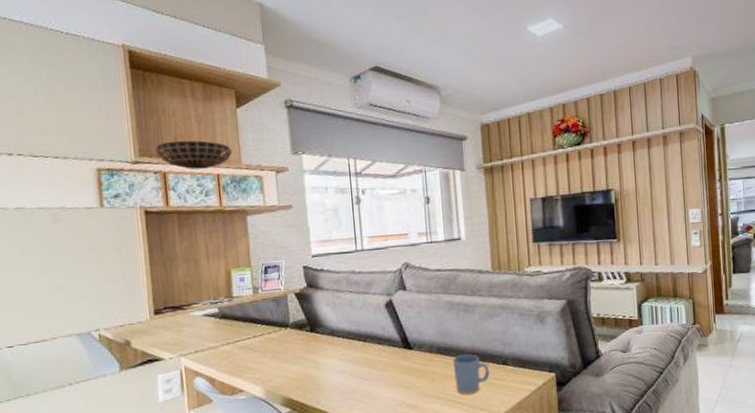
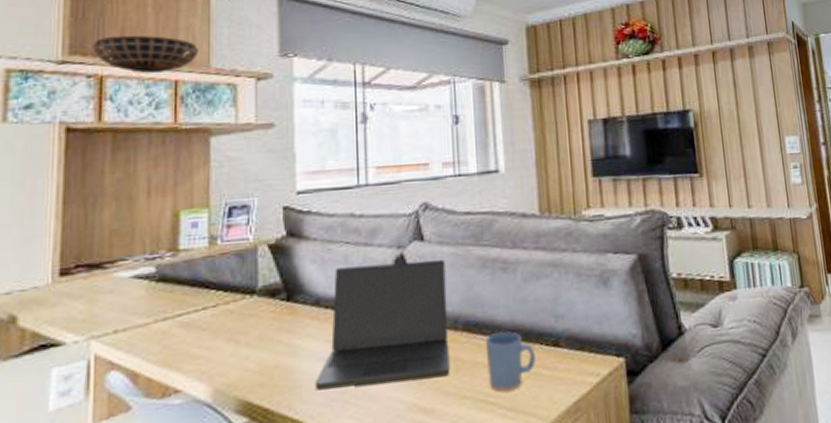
laptop: none [334,303,428,392] -> present [314,259,450,390]

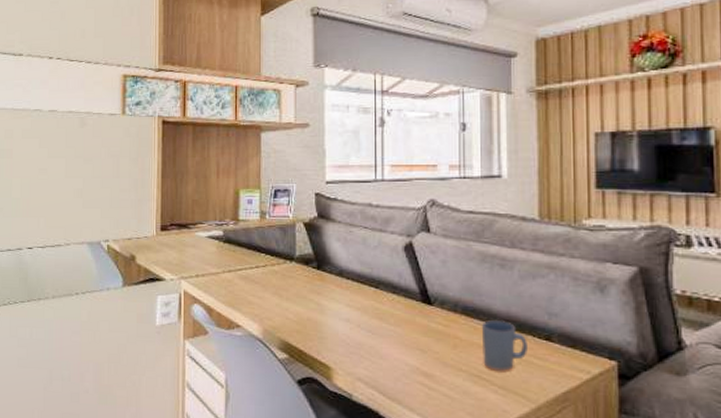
decorative bowl: present [92,35,200,74] -> none [178,48,253,80]
laptop: present [314,259,450,390] -> none [337,248,449,350]

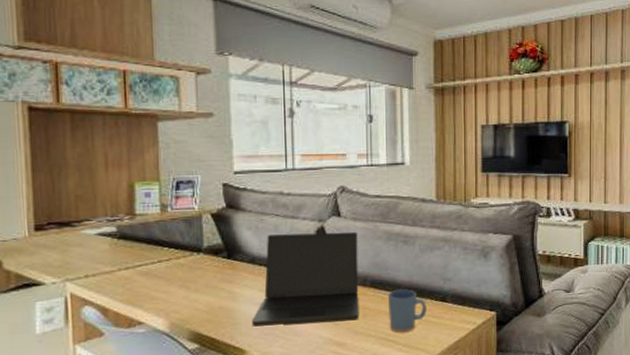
laptop: none [337,248,449,350] -> present [251,231,359,327]

